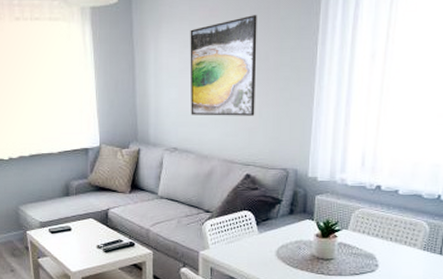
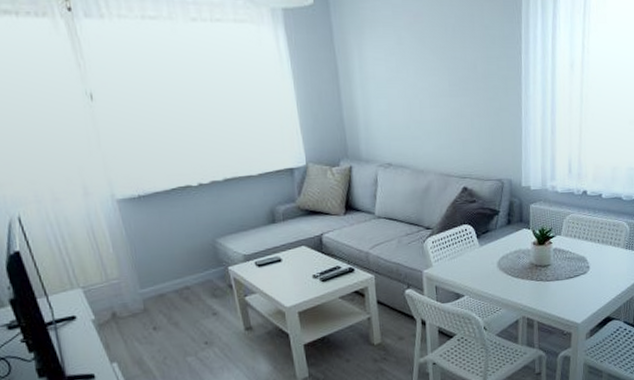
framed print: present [190,15,257,116] -> none [395,22,467,128]

